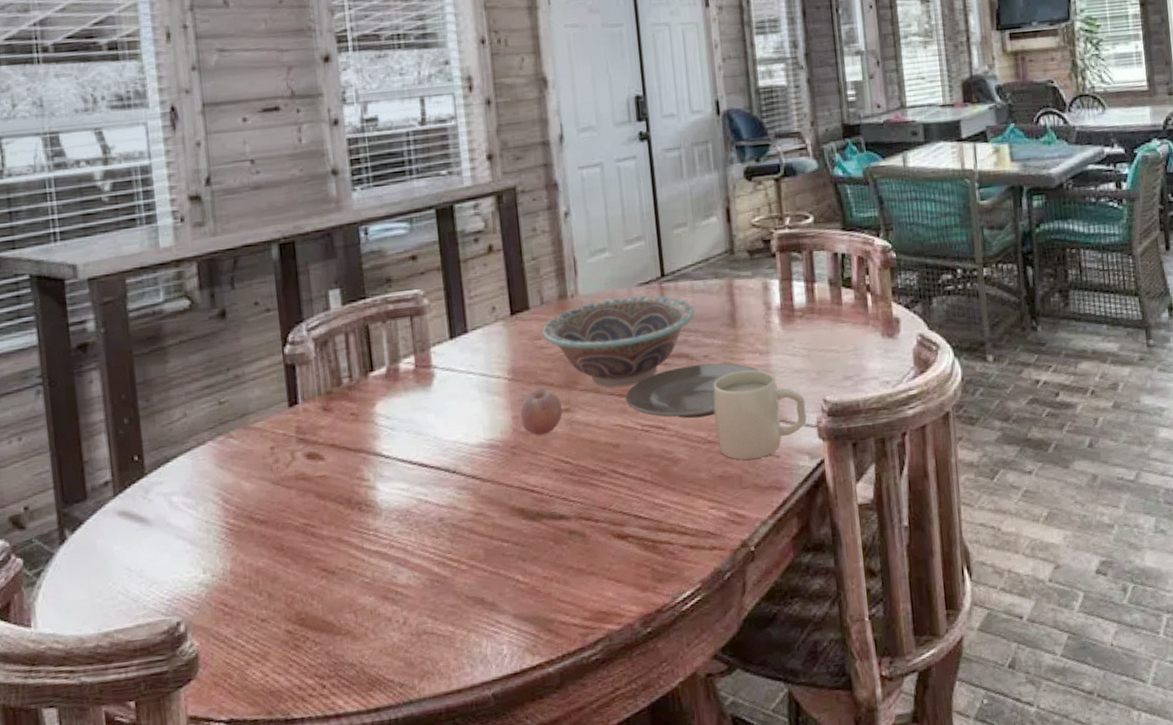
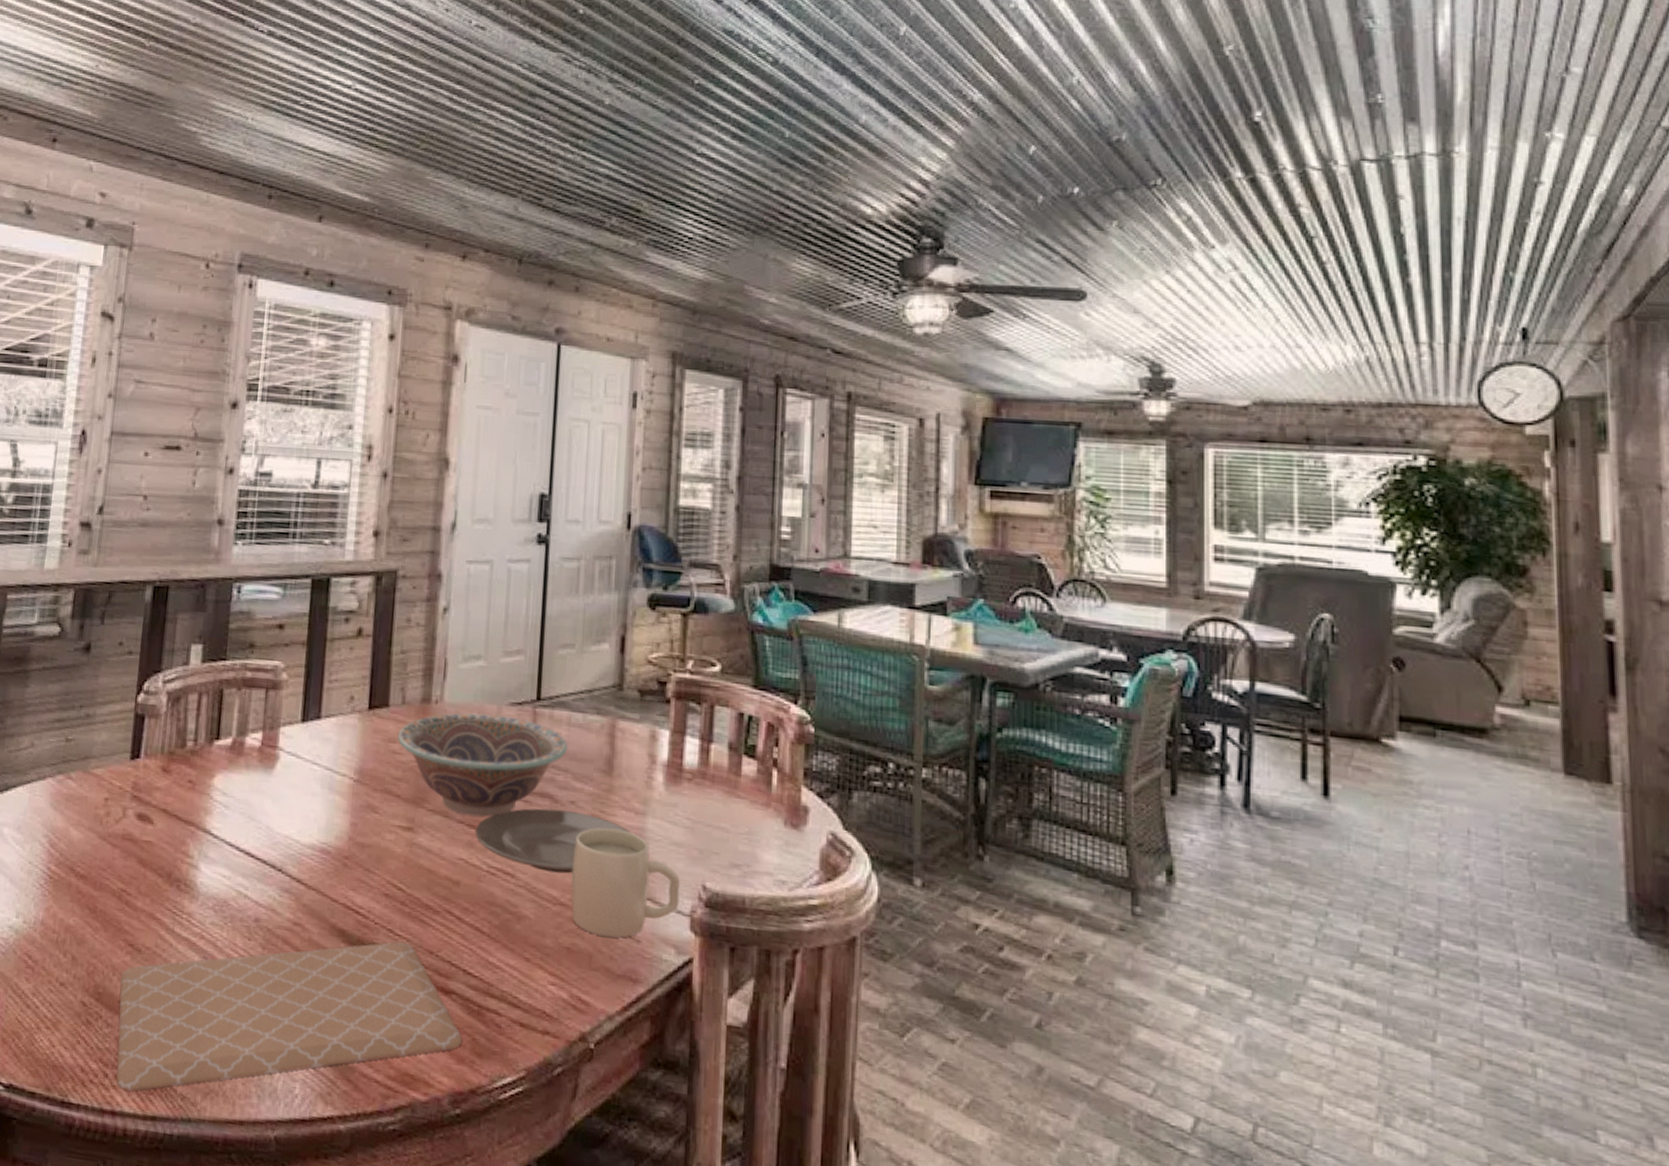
placemat: none [320,506,643,694] -> present [116,942,462,1092]
fruit: present [520,388,563,436] -> none [359,798,405,852]

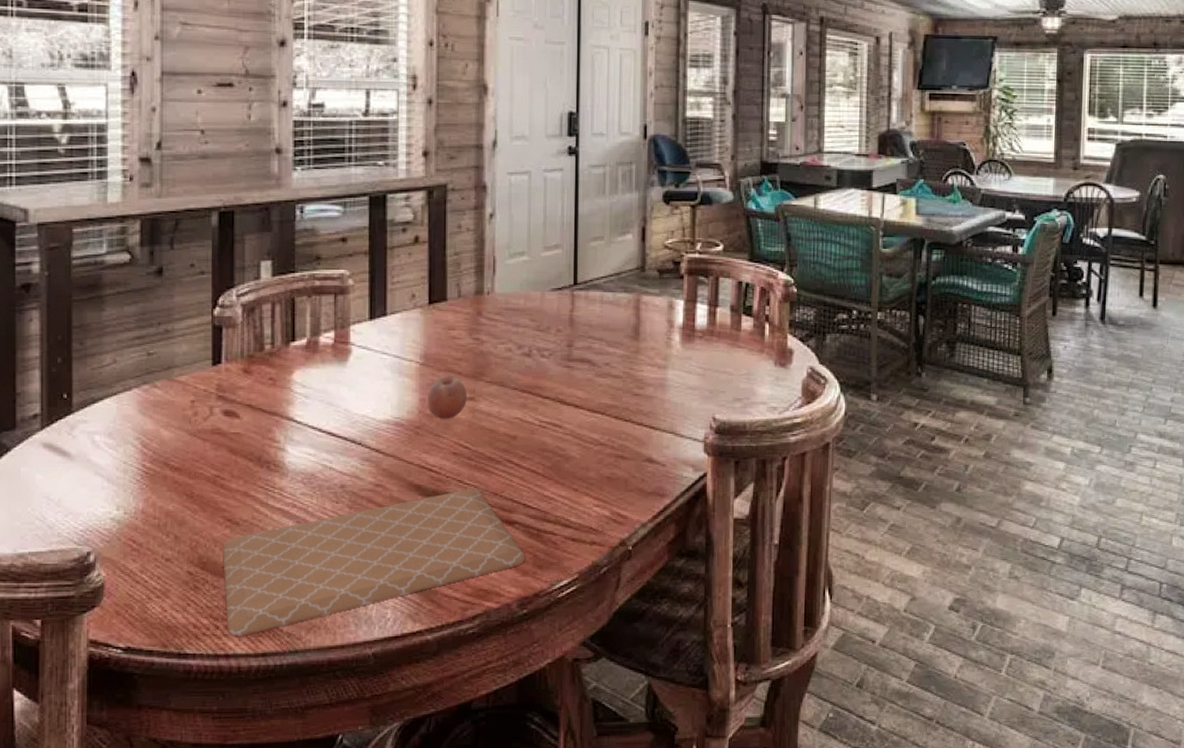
fruit: none [359,798,405,852] -> present [427,376,467,420]
decorative bowl: present [397,713,569,817] -> none [456,300,602,383]
plate: present [474,808,632,874] -> none [527,371,656,420]
mug: present [571,827,680,938] -> none [608,381,695,466]

